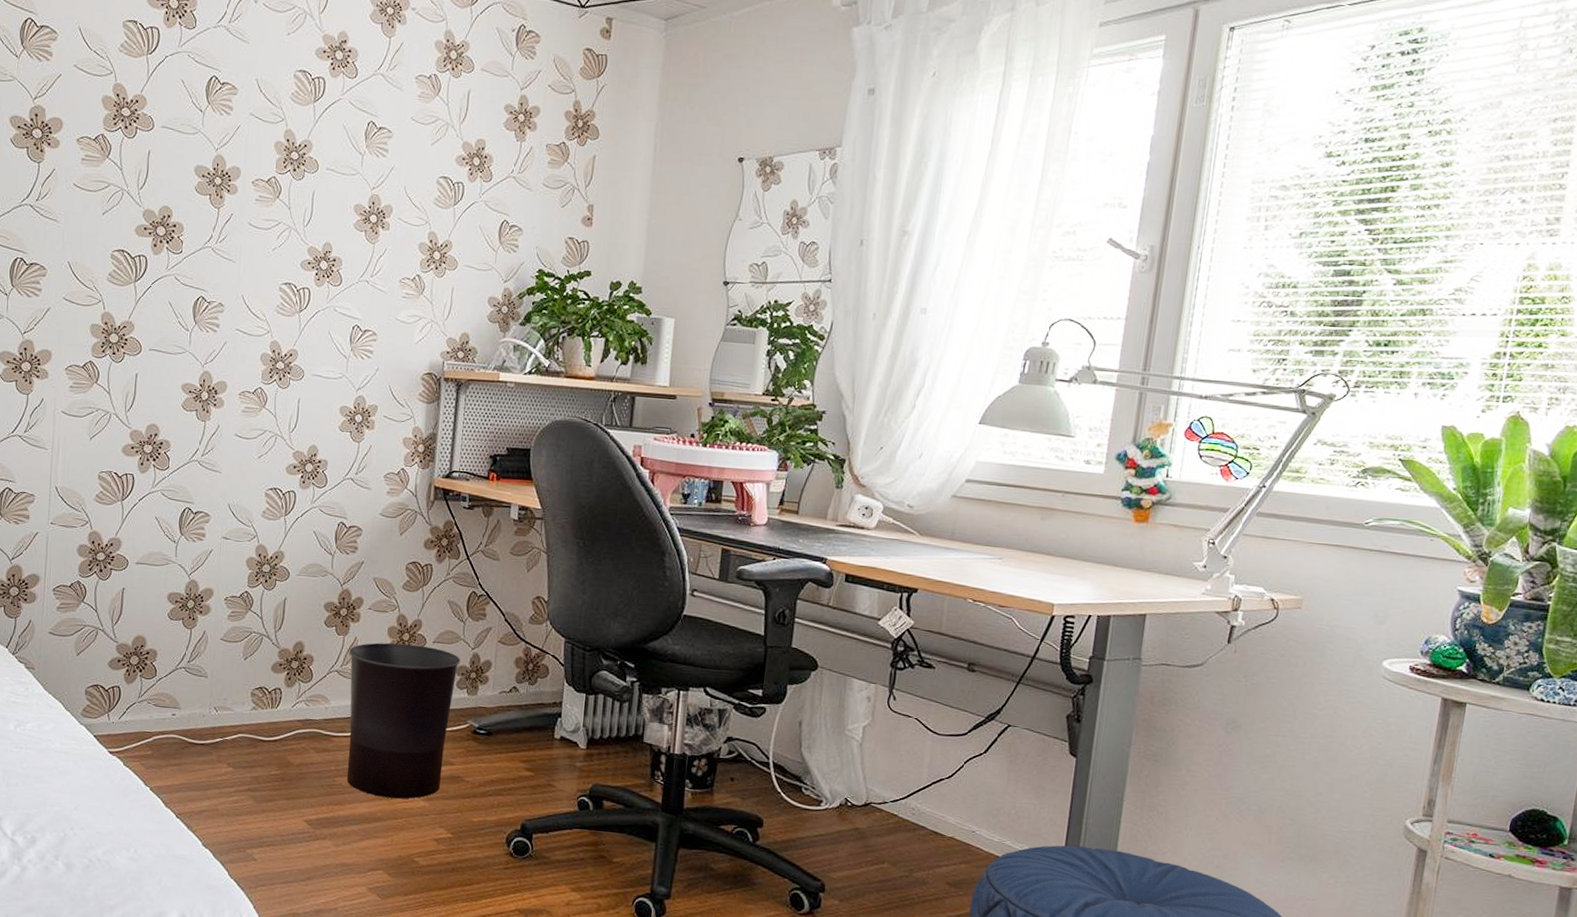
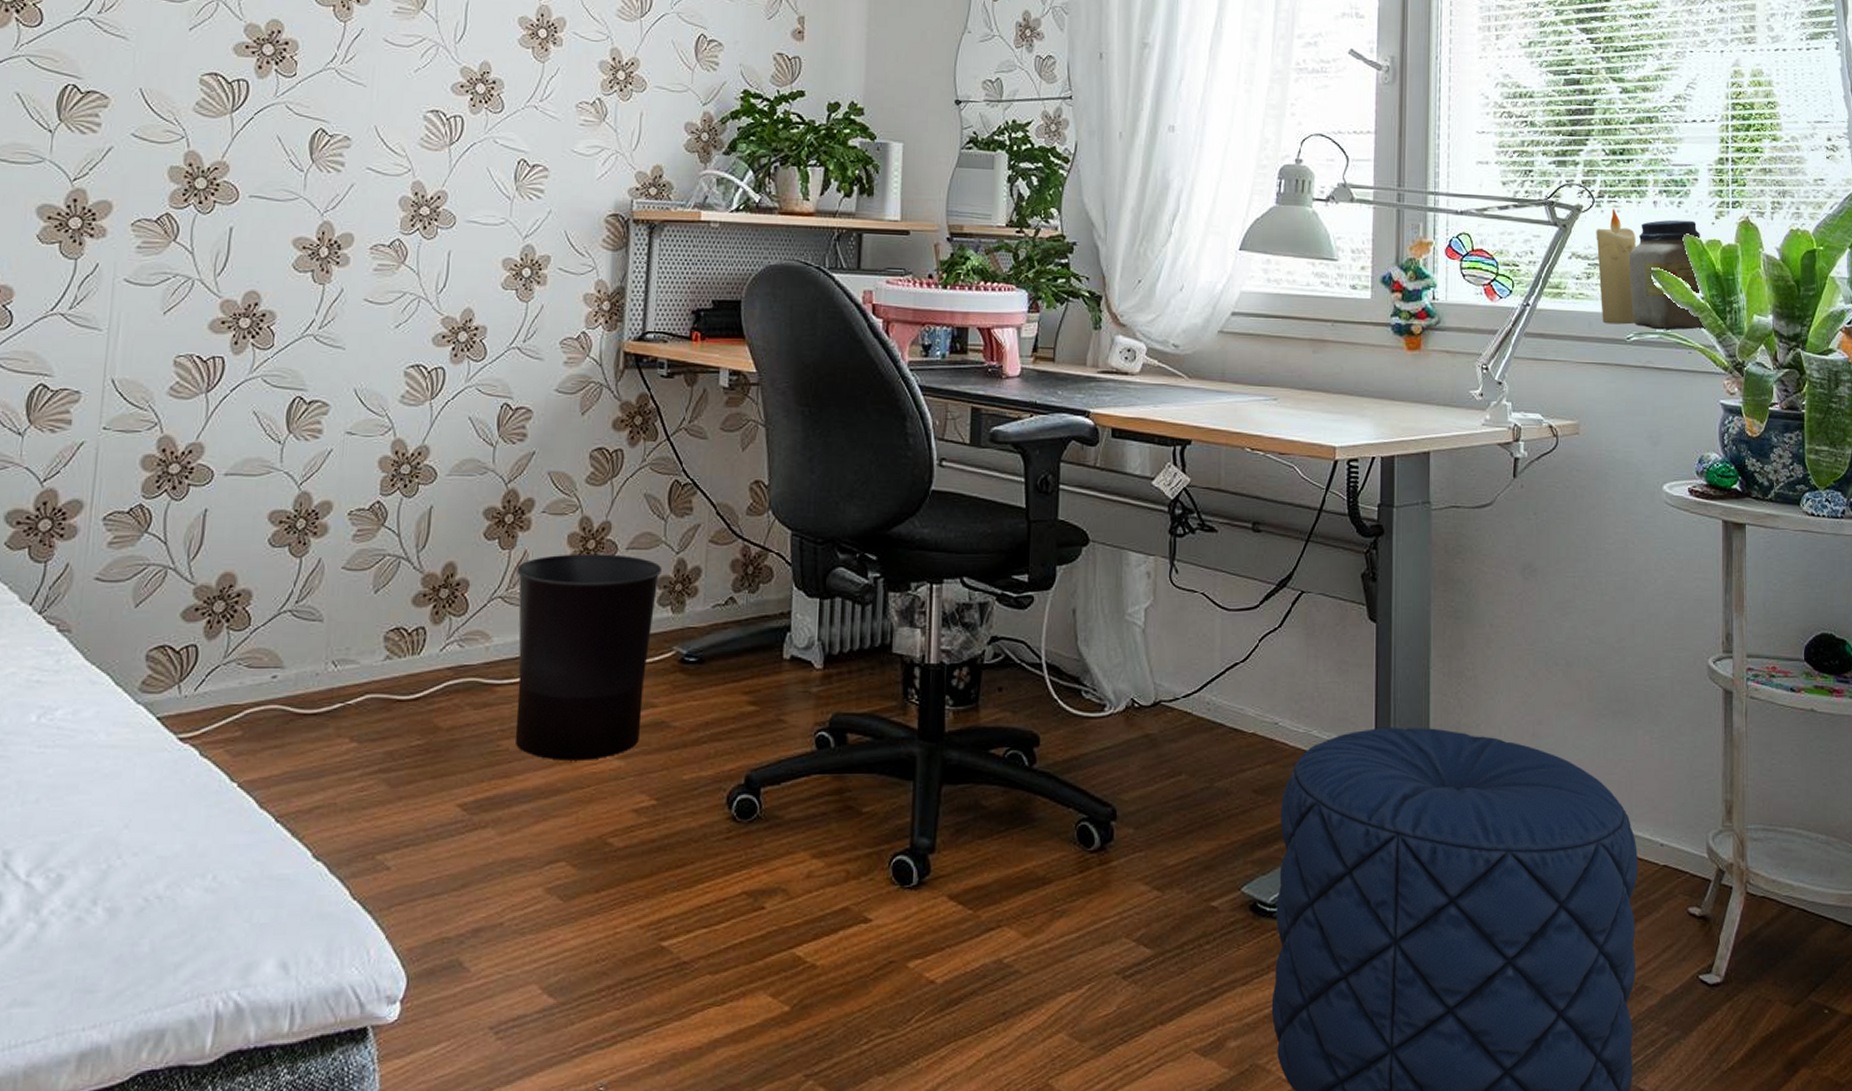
candle: none [1341,399,1390,511] -> present [1596,209,1636,325]
jar: none [1374,411,1462,519] -> present [1628,219,1707,332]

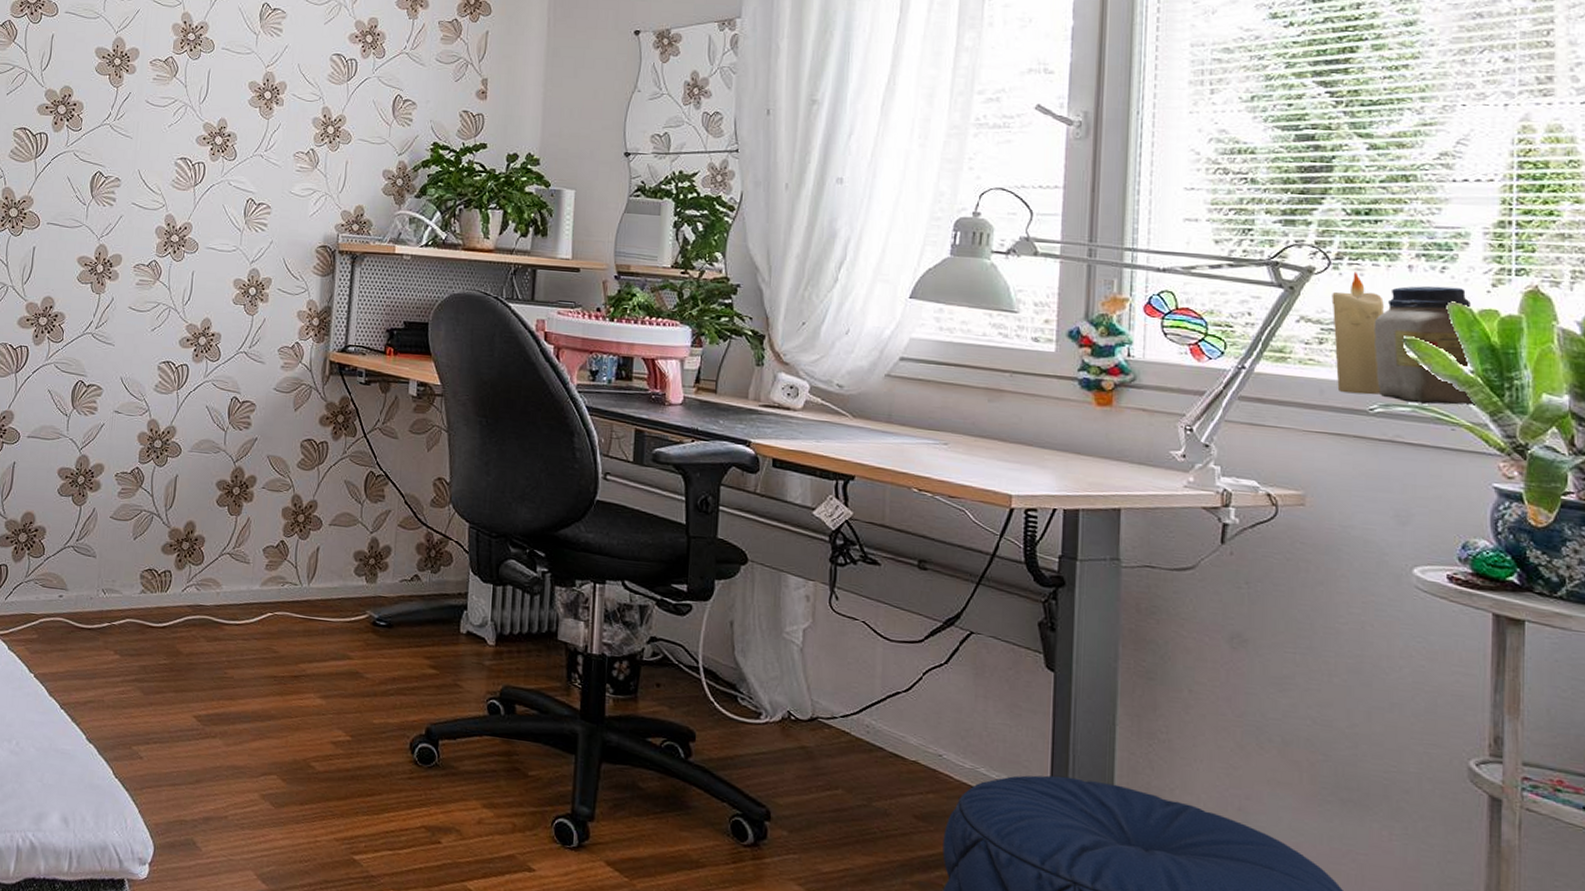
waste bin: present [515,554,663,761] -> none [238,524,359,696]

